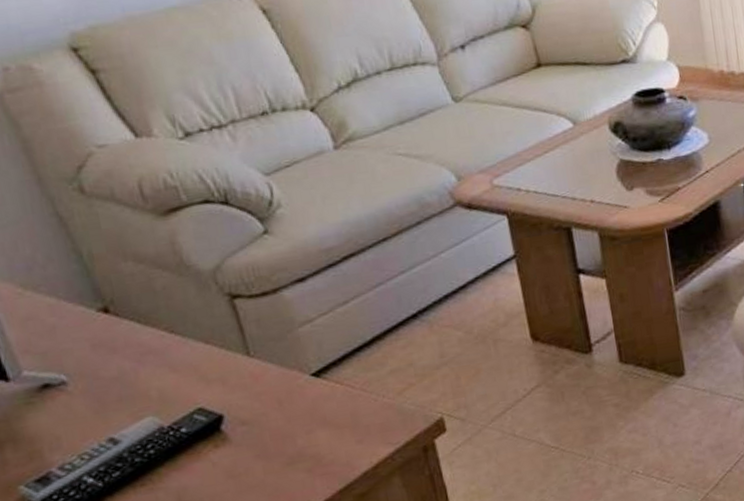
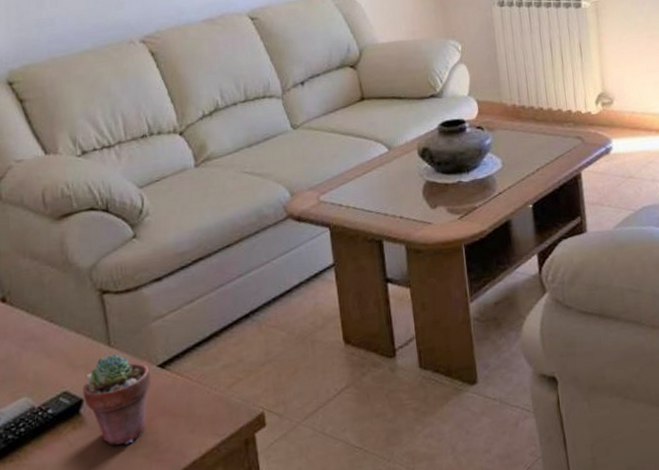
potted succulent: none [220,363,305,462] -> present [82,353,151,445]

